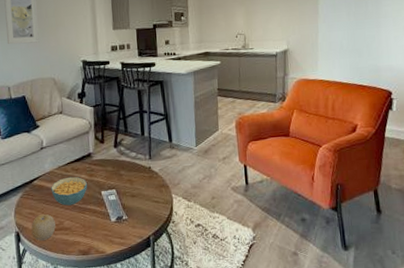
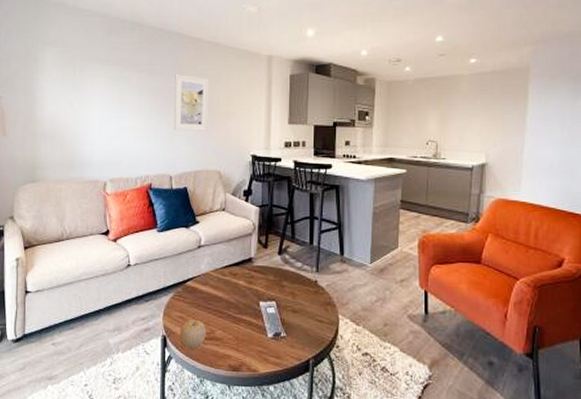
cereal bowl: present [51,176,87,206] -> none [205,281,244,314]

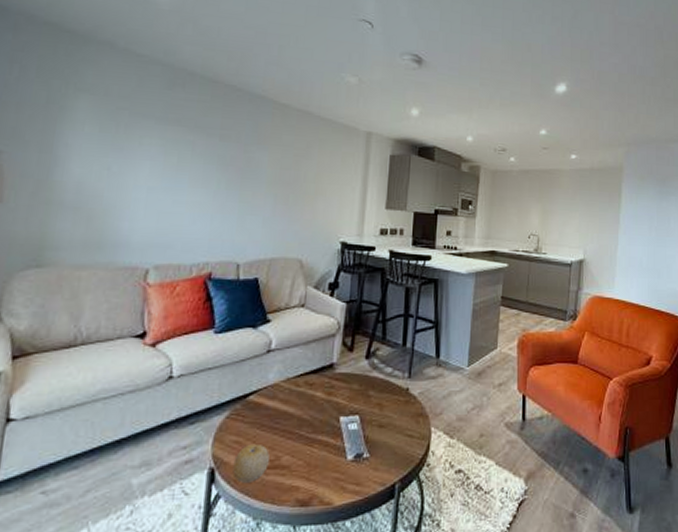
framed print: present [174,73,210,131] -> none [247,142,296,212]

